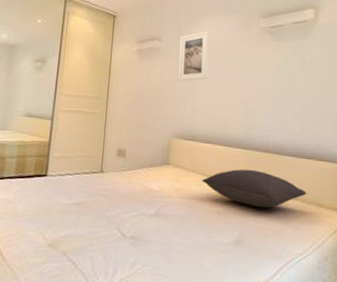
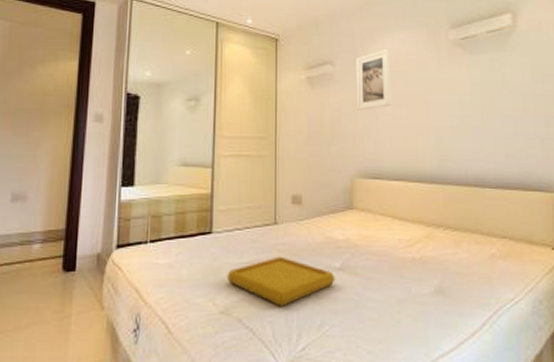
serving tray: none [56,200,150,244] -> present [227,256,335,306]
pillow: present [202,169,307,208] -> none [393,207,515,250]

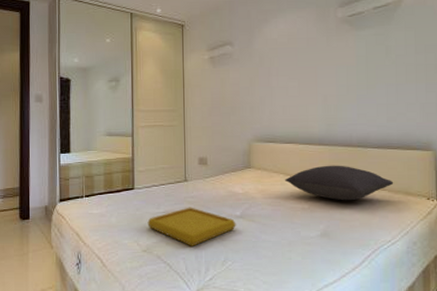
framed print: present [355,48,392,110] -> none [252,28,284,84]
pillow: none [393,207,515,250] -> present [285,165,394,201]

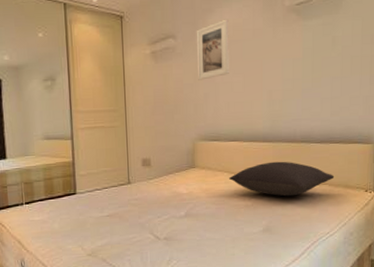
serving tray: present [147,207,236,246] -> none [91,209,181,248]
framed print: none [252,28,284,84] -> present [196,19,229,80]

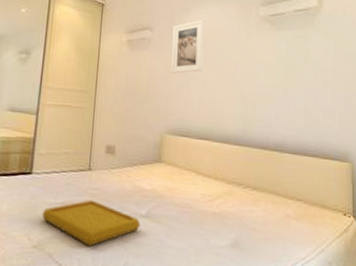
serving tray: none [91,209,181,248] -> present [42,200,141,246]
pillow: present [229,161,335,197] -> none [197,167,310,209]

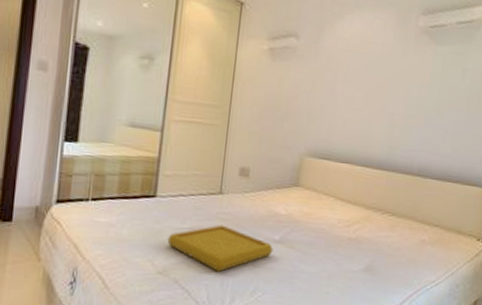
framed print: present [171,19,205,74] -> none [316,27,358,90]

